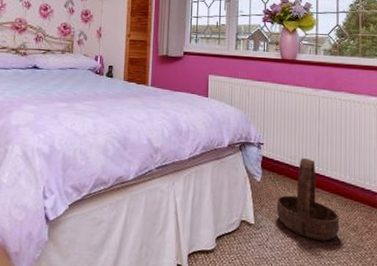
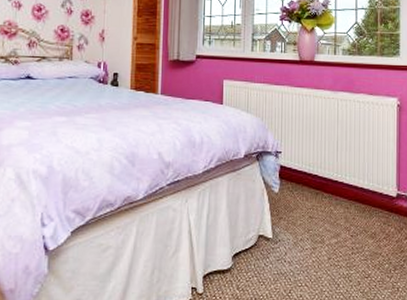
basket: present [276,158,340,241] -> none [294,166,358,250]

